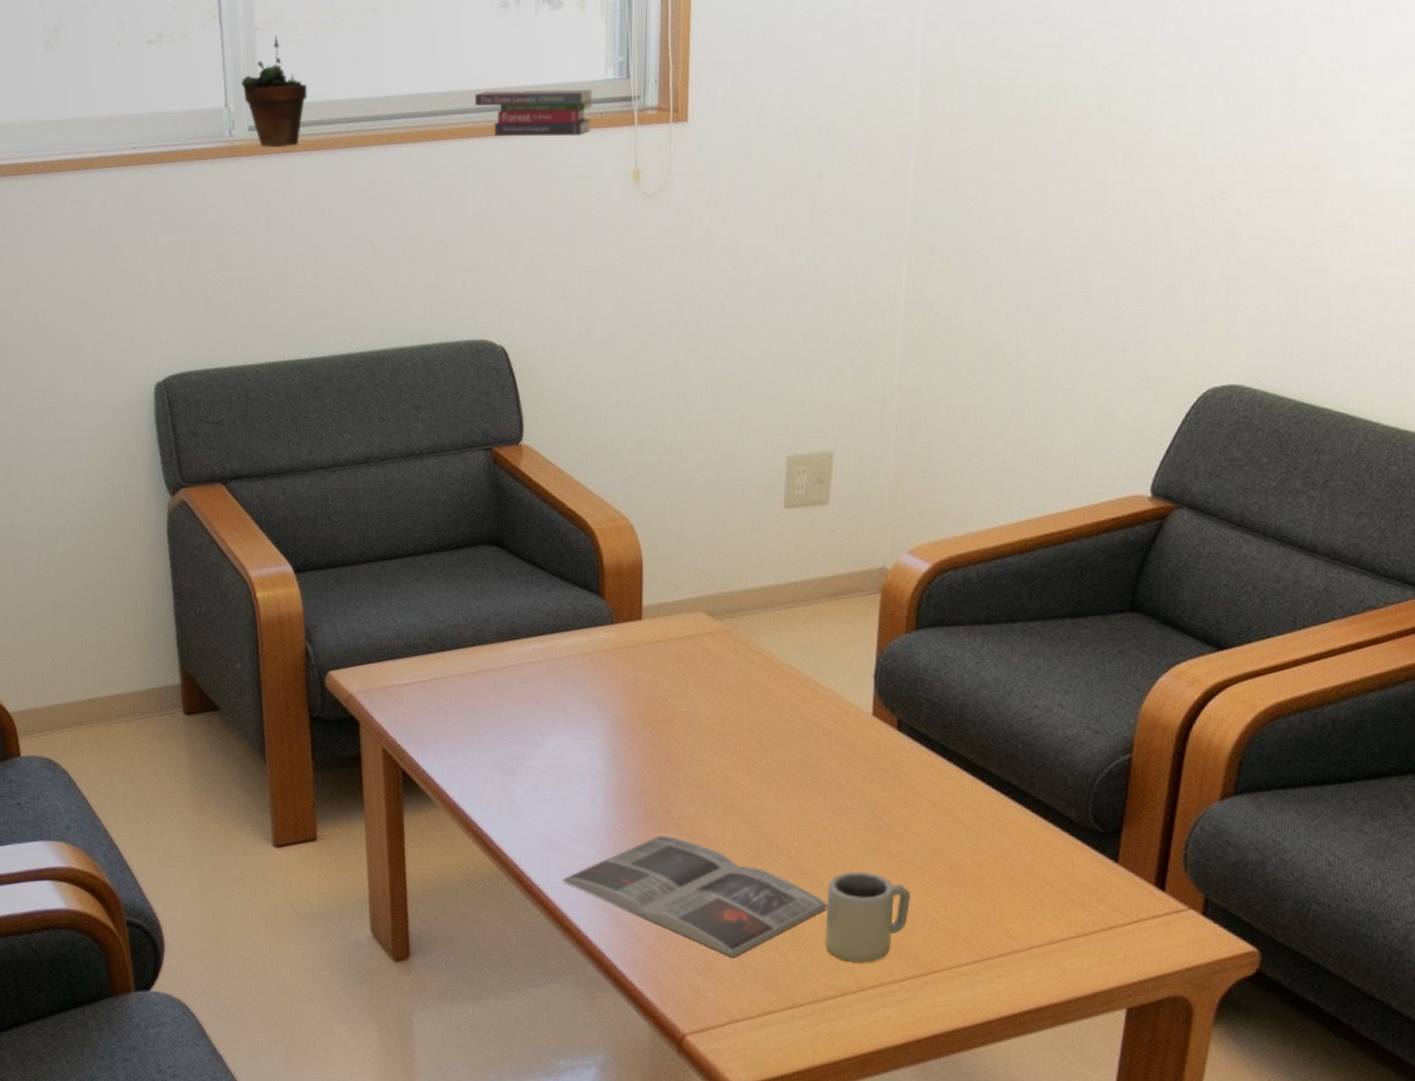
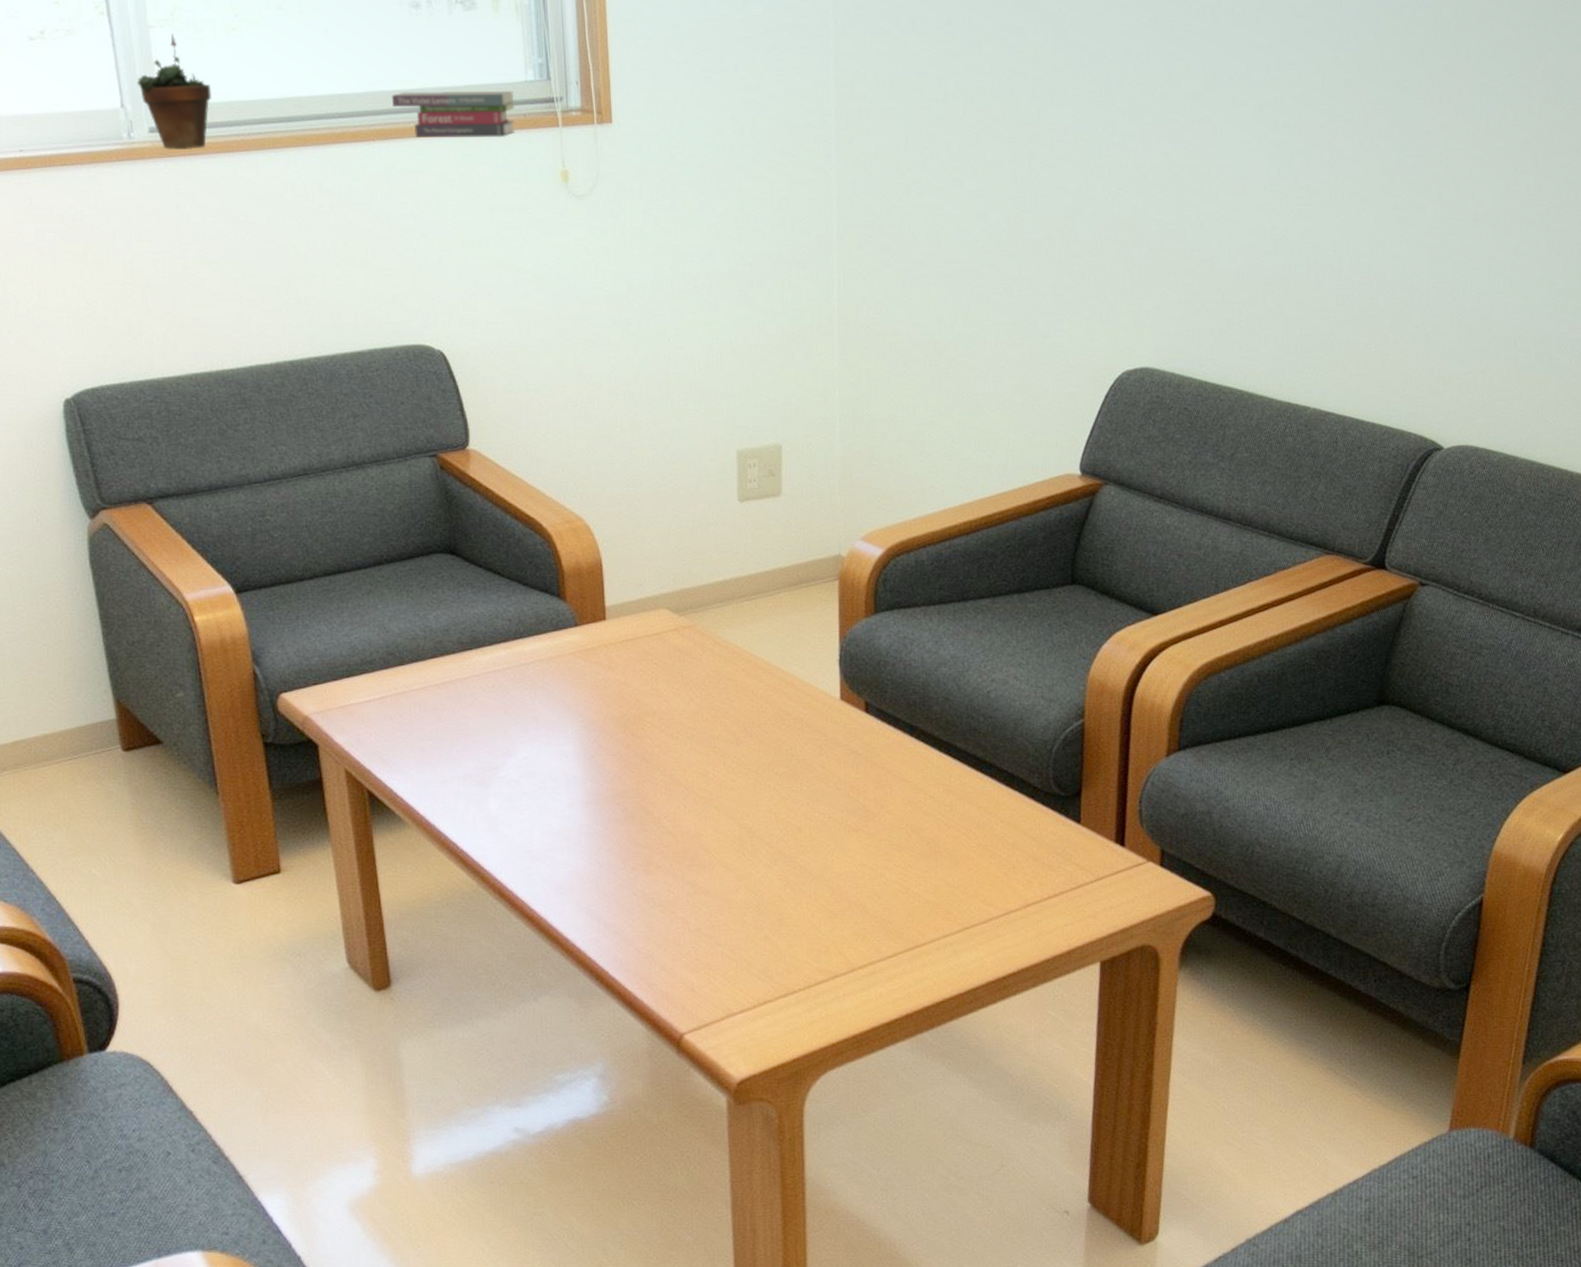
magazine: present [562,835,827,958] -> none [545,835,813,951]
cup: present [825,871,911,963] -> none [811,853,892,944]

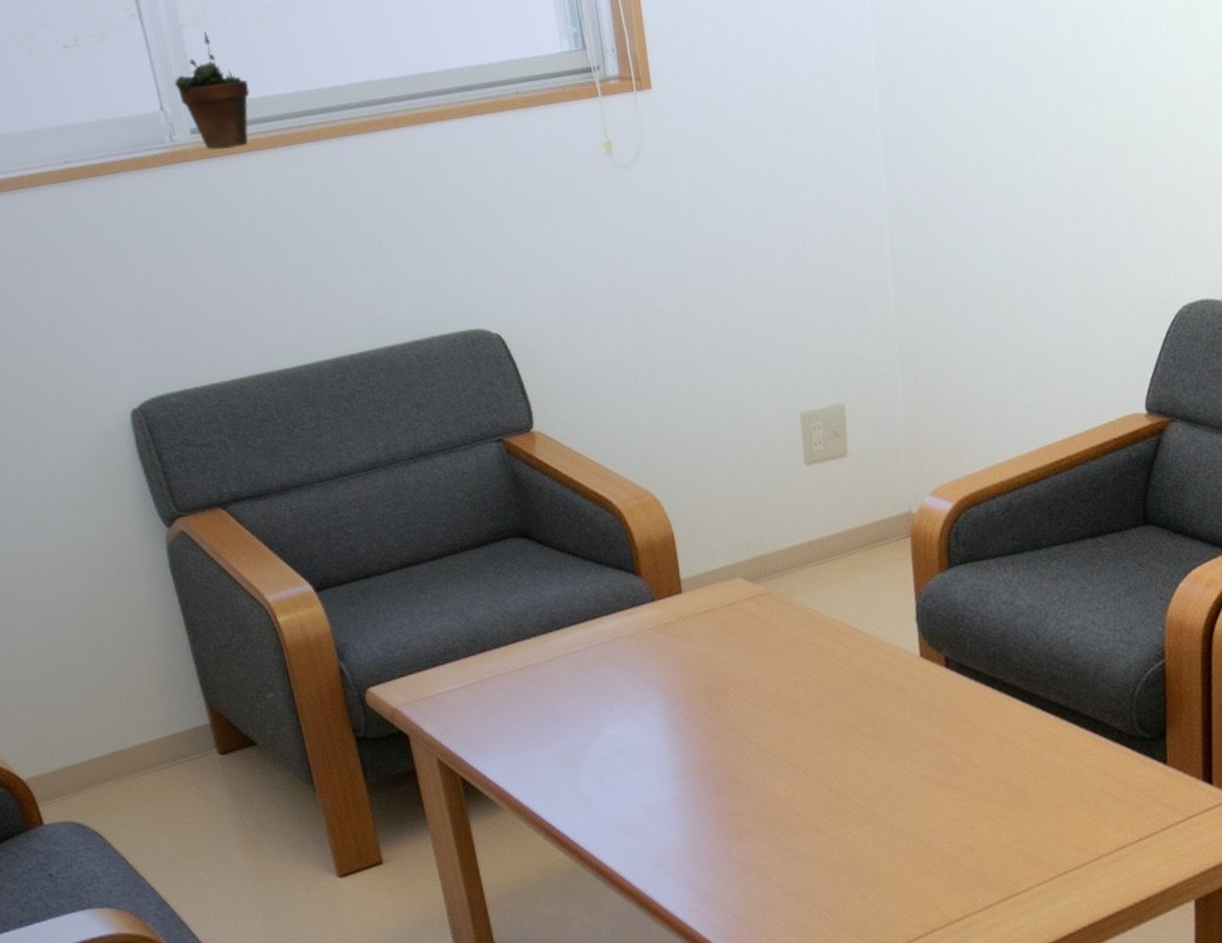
books: present [391,91,516,138] -> none [428,64,555,119]

